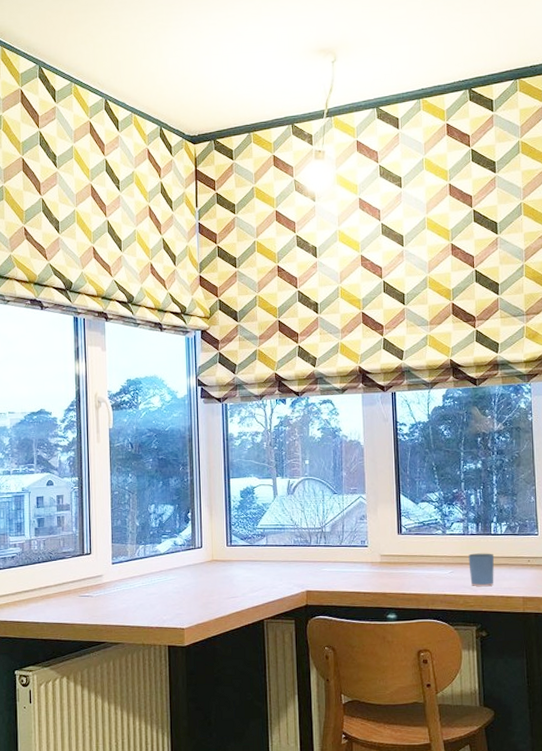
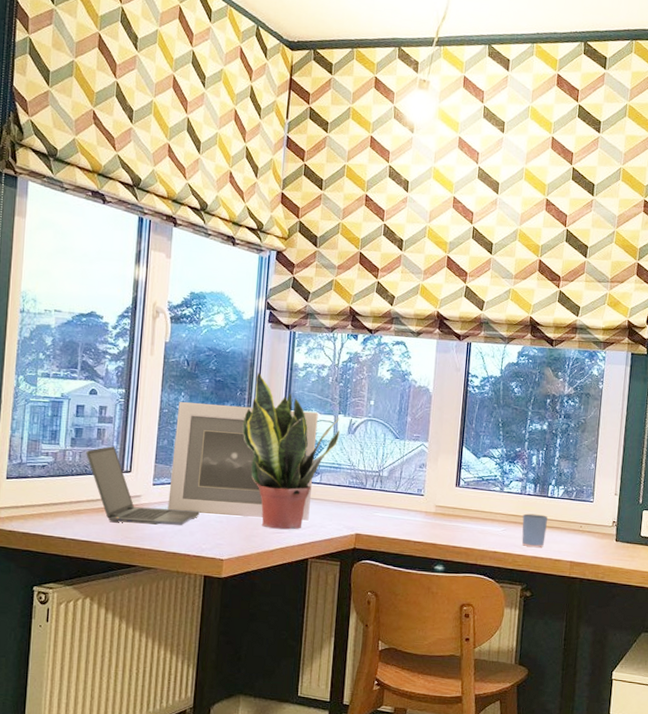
laptop: none [49,531,158,602] -> present [86,446,200,526]
picture frame: none [127,478,260,587] -> present [168,402,319,521]
potted plant: none [187,446,279,594] -> present [242,372,340,530]

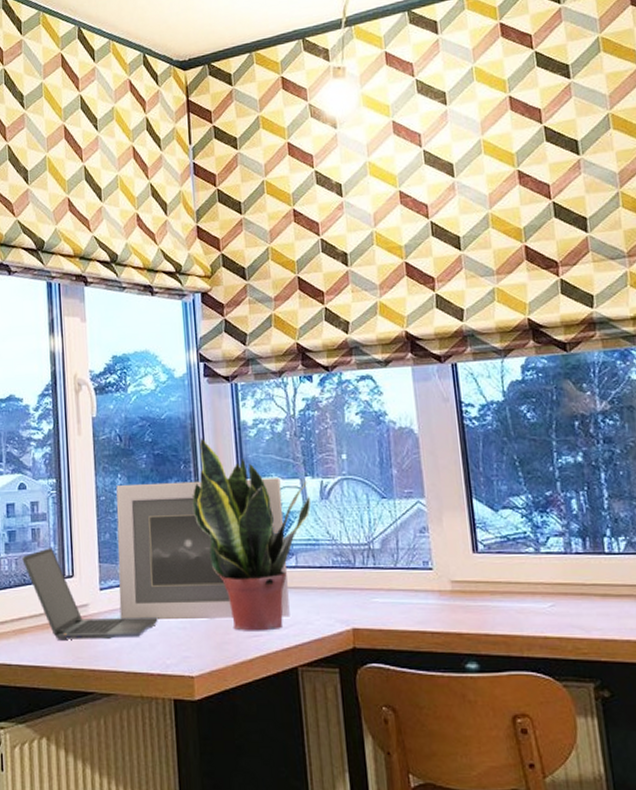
mug: present [521,513,549,547] -> none [574,579,615,626]

